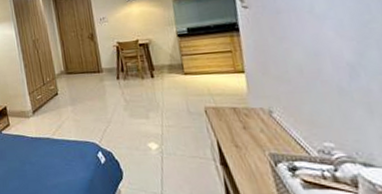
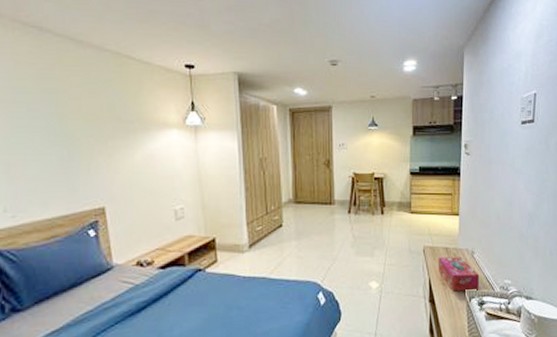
tissue box: none [225,116,287,156] -> present [439,256,480,292]

